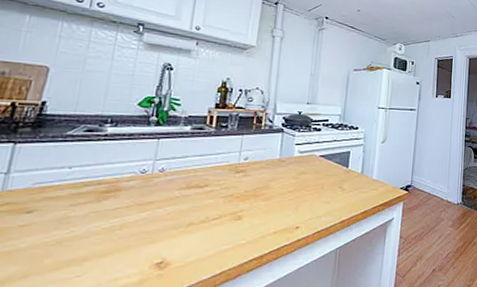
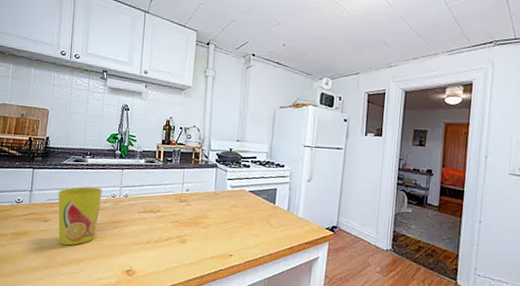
cup: none [50,162,127,242] -> present [58,186,103,246]

